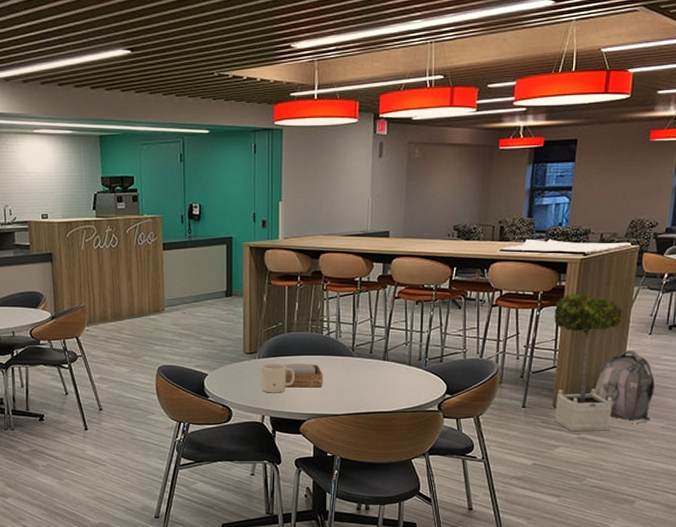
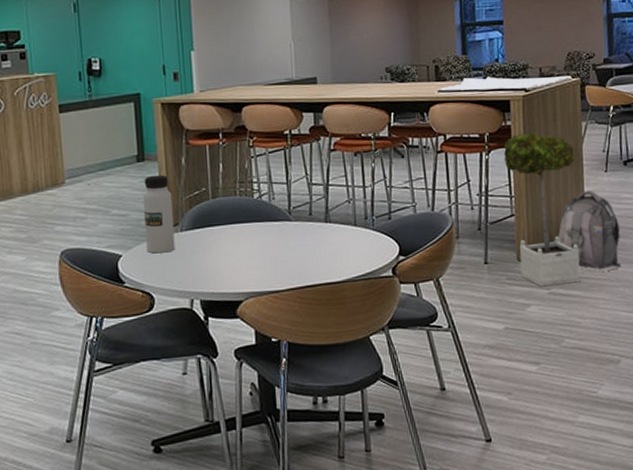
water bottle: none [229,309,253,375] -> present [143,174,175,254]
mug: present [260,363,295,393] -> none [184,235,226,272]
napkin holder: present [283,364,323,388] -> none [211,233,259,264]

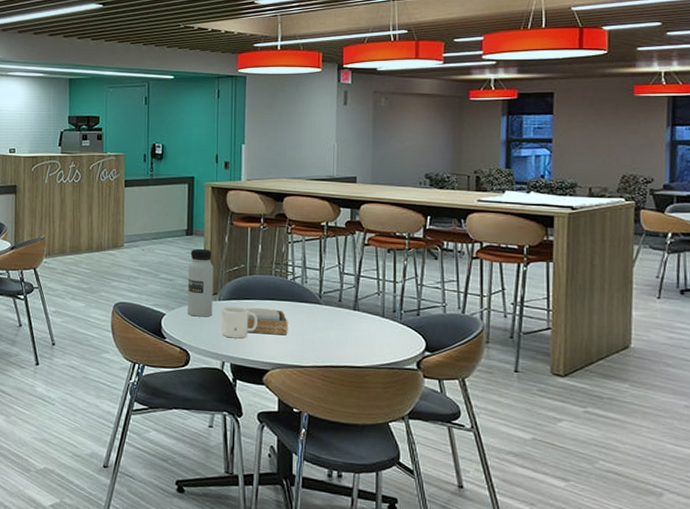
mug: none [184,235,226,272] -> present [221,306,257,339]
napkin holder: none [211,233,259,264] -> present [245,308,288,336]
potted tree: present [503,131,581,287] -> none [543,248,623,406]
backpack: present [558,190,622,271] -> none [598,314,671,400]

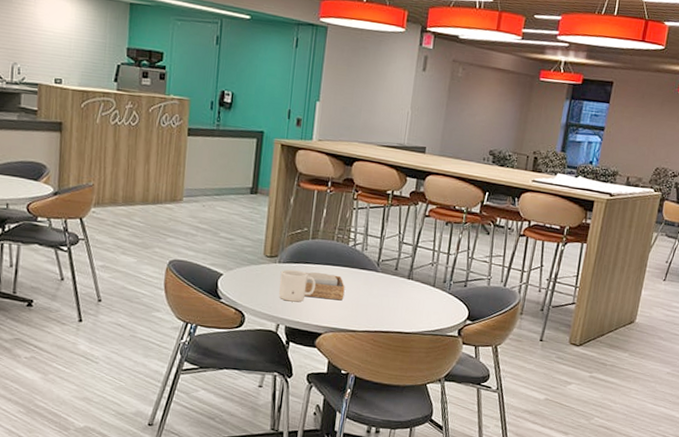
water bottle: present [187,248,214,317] -> none [246,208,277,280]

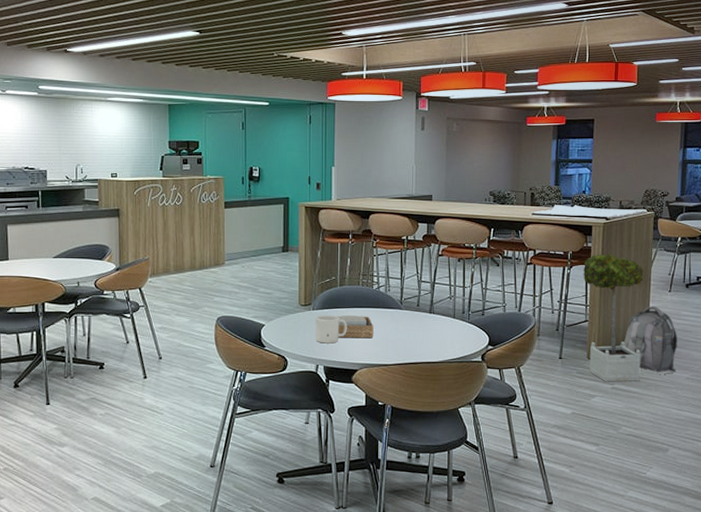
potted tree: none [569,232,641,372] -> present [583,253,644,382]
backpack: none [608,293,665,367] -> present [623,305,677,374]

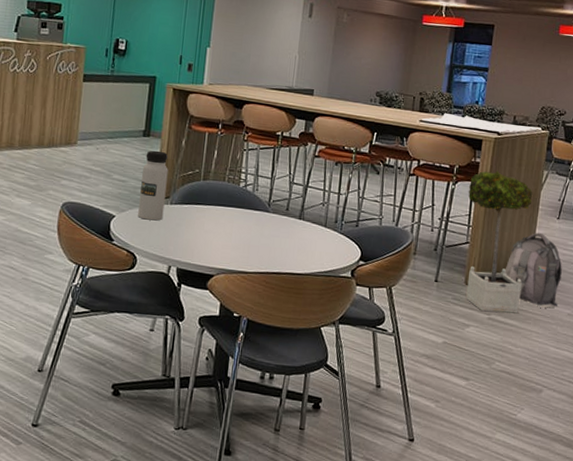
water bottle: none [285,263,308,326] -> present [138,150,169,221]
mug: present [315,314,347,344] -> none [171,210,207,244]
napkin holder: present [336,315,374,339] -> none [196,213,237,242]

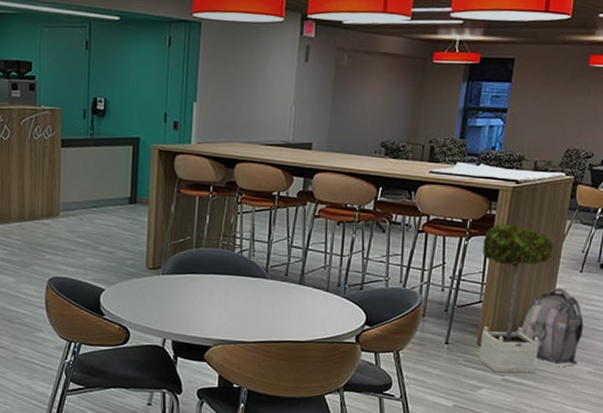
water bottle: present [138,150,169,221] -> none [128,218,158,293]

